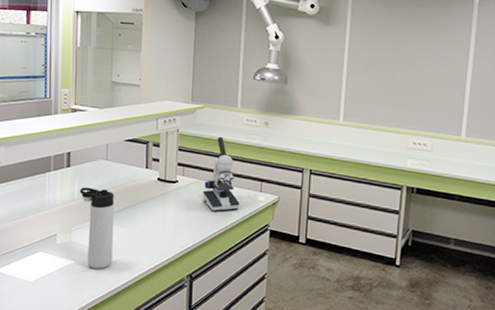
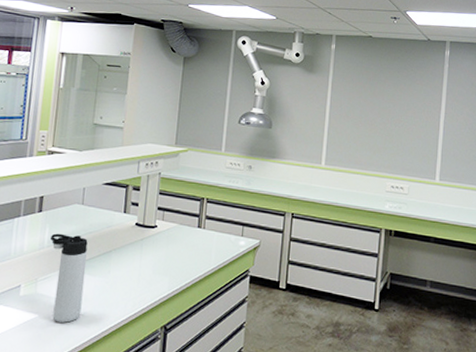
microscope: present [203,137,240,212] -> none [182,181,220,258]

